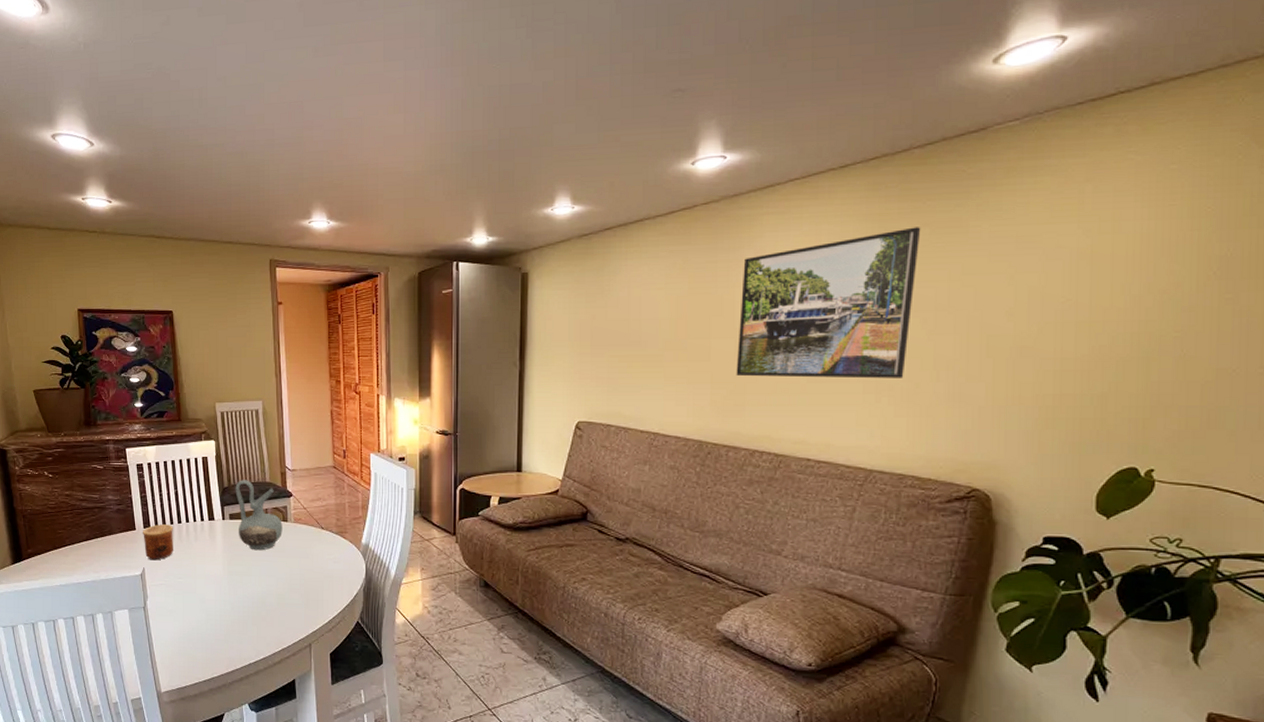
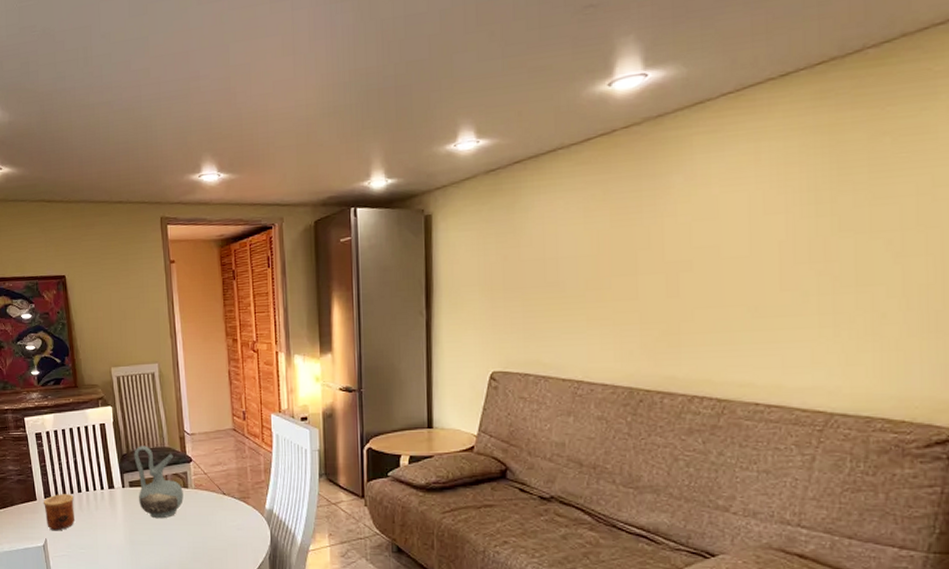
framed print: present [736,227,921,379] -> none [668,136,881,315]

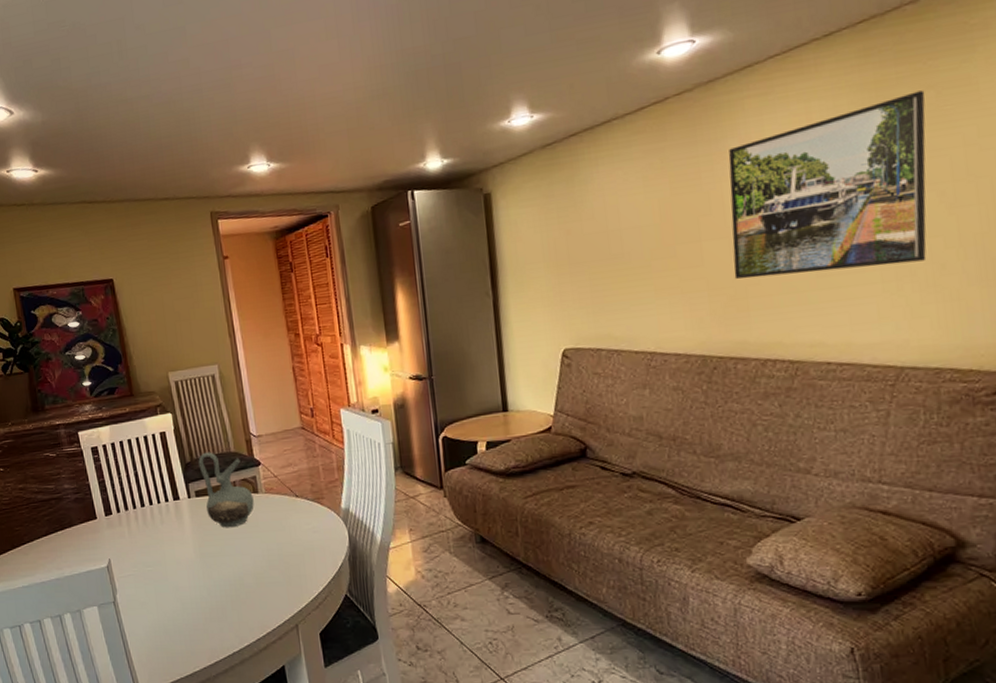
cup: present [43,494,74,531] -> none [103,509,139,550]
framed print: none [668,136,881,315] -> present [728,90,927,279]

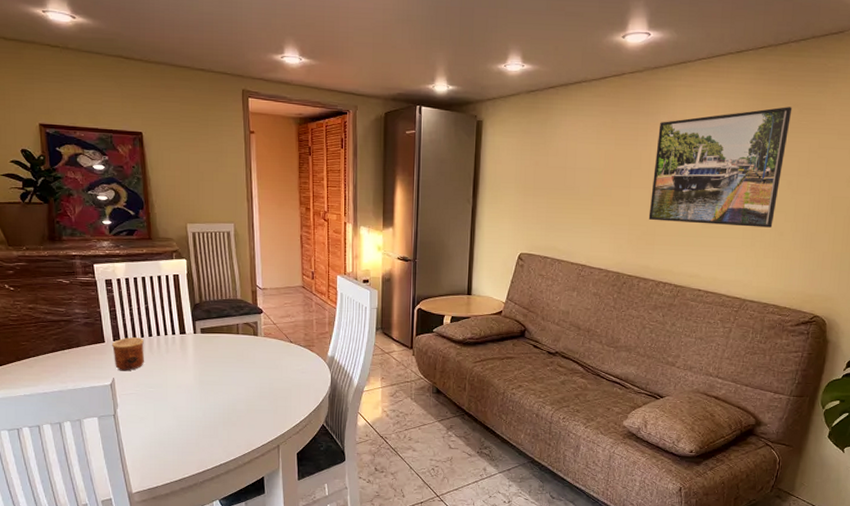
cup: none [103,509,139,550] -> present [111,337,144,371]
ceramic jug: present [198,452,254,528] -> none [207,297,253,362]

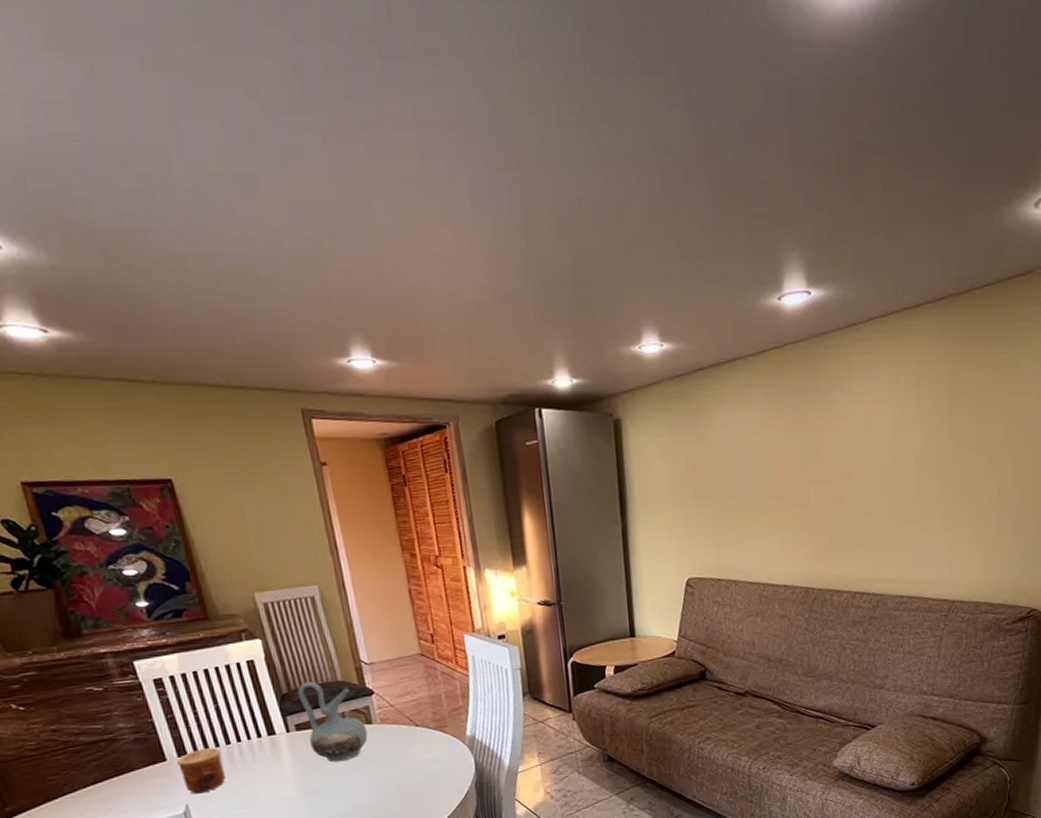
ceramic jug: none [207,297,253,362] -> present [297,681,368,763]
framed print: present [648,107,793,228] -> none [834,367,984,521]

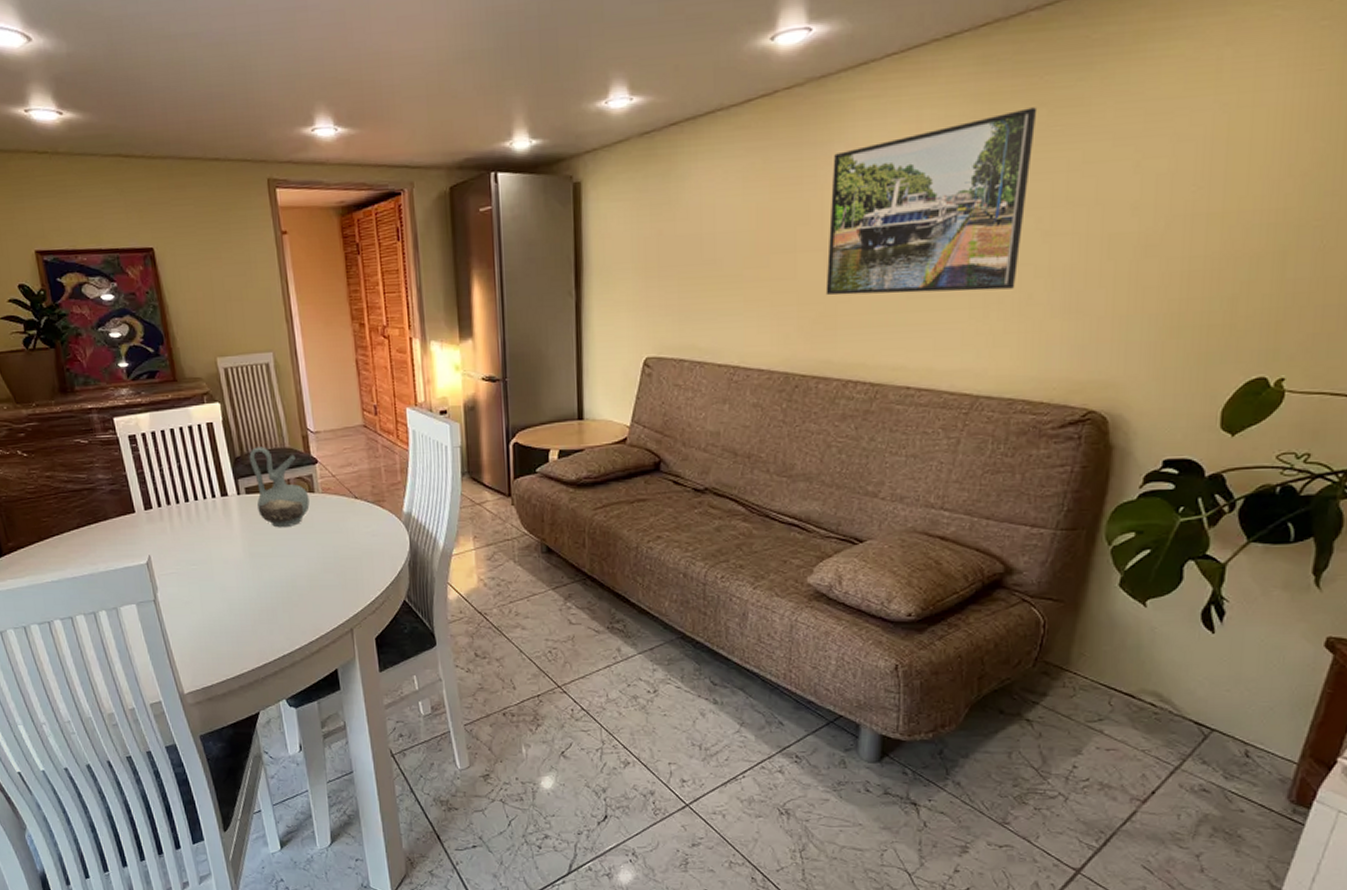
cup: present [176,748,226,794] -> none [143,504,183,547]
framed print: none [834,367,984,521] -> present [825,107,1038,296]

